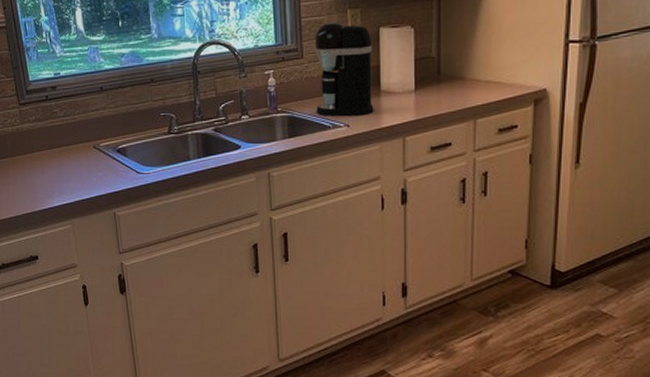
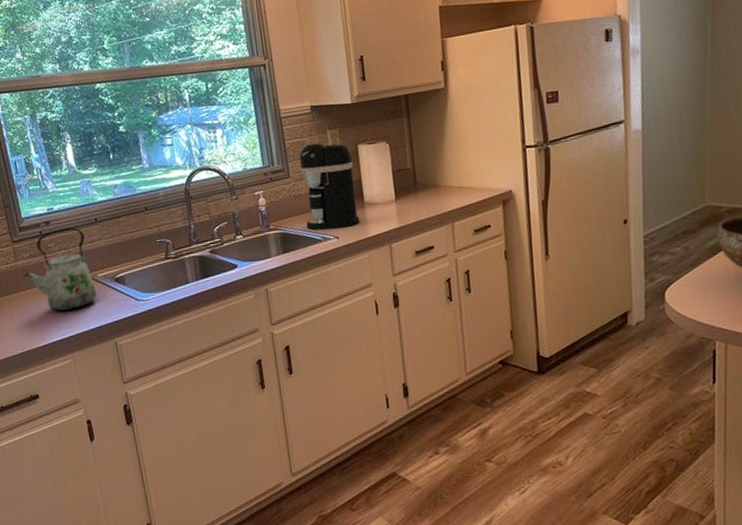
kettle: none [28,94,99,177] -> present [23,227,97,312]

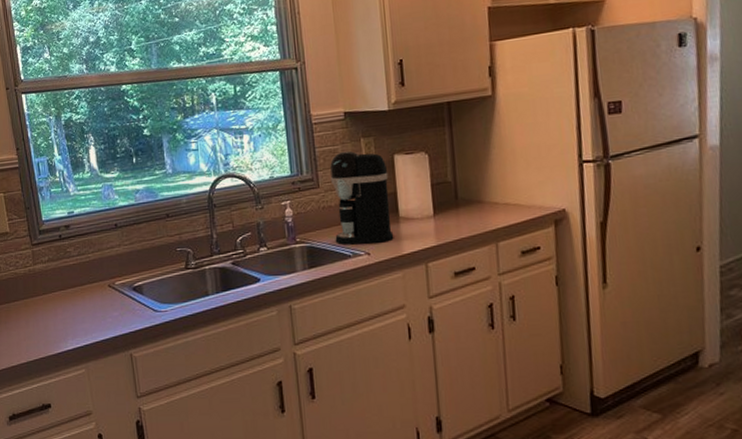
kettle: present [23,227,97,312] -> none [41,232,114,319]

